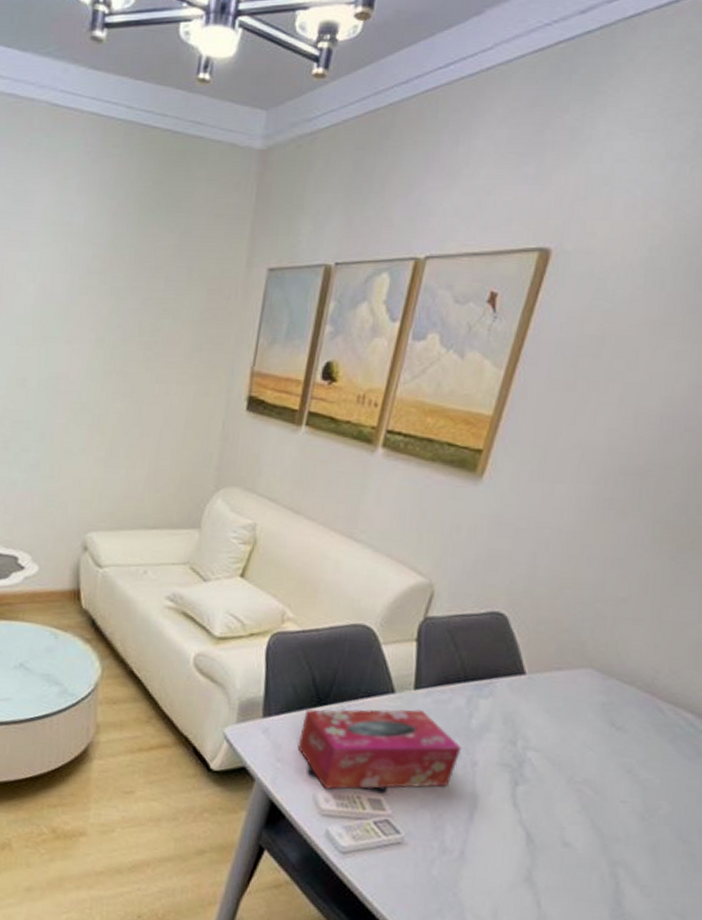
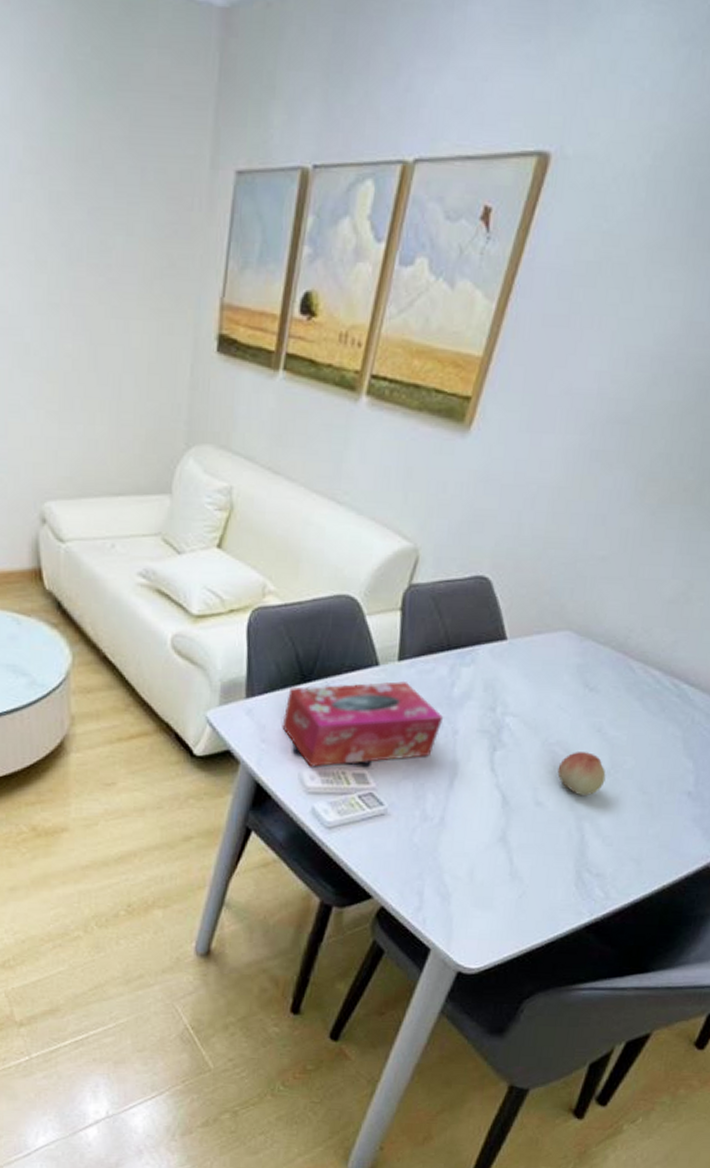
fruit: none [585,792,640,841] -> present [557,752,606,797]

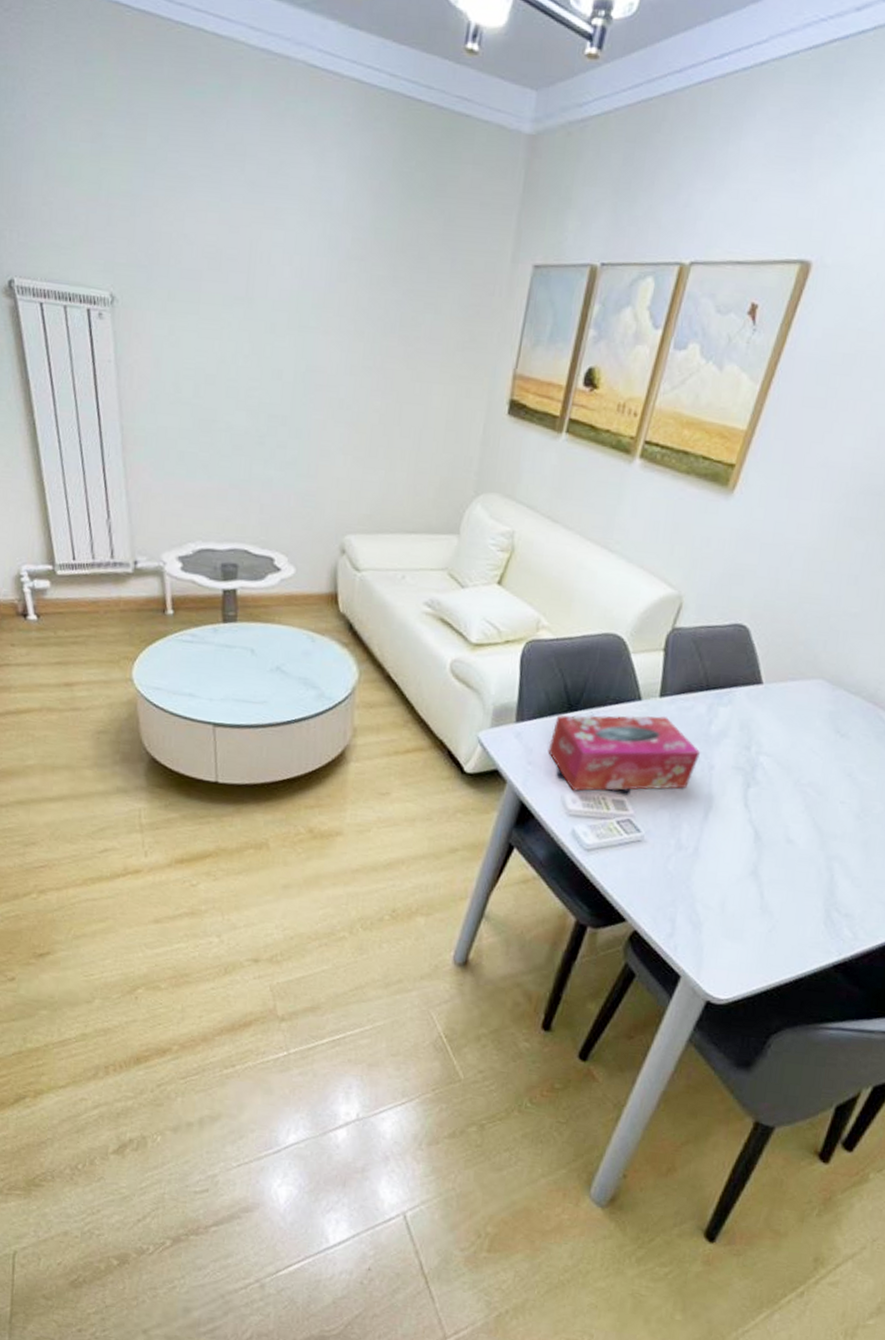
fruit: present [557,752,606,797] -> none [808,794,856,838]

